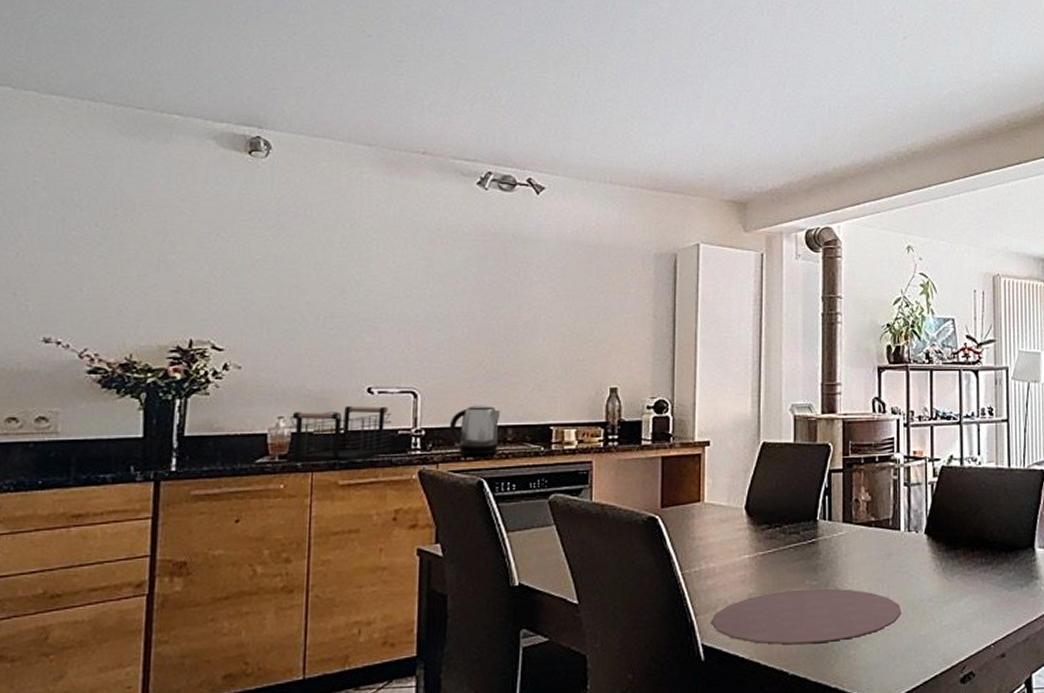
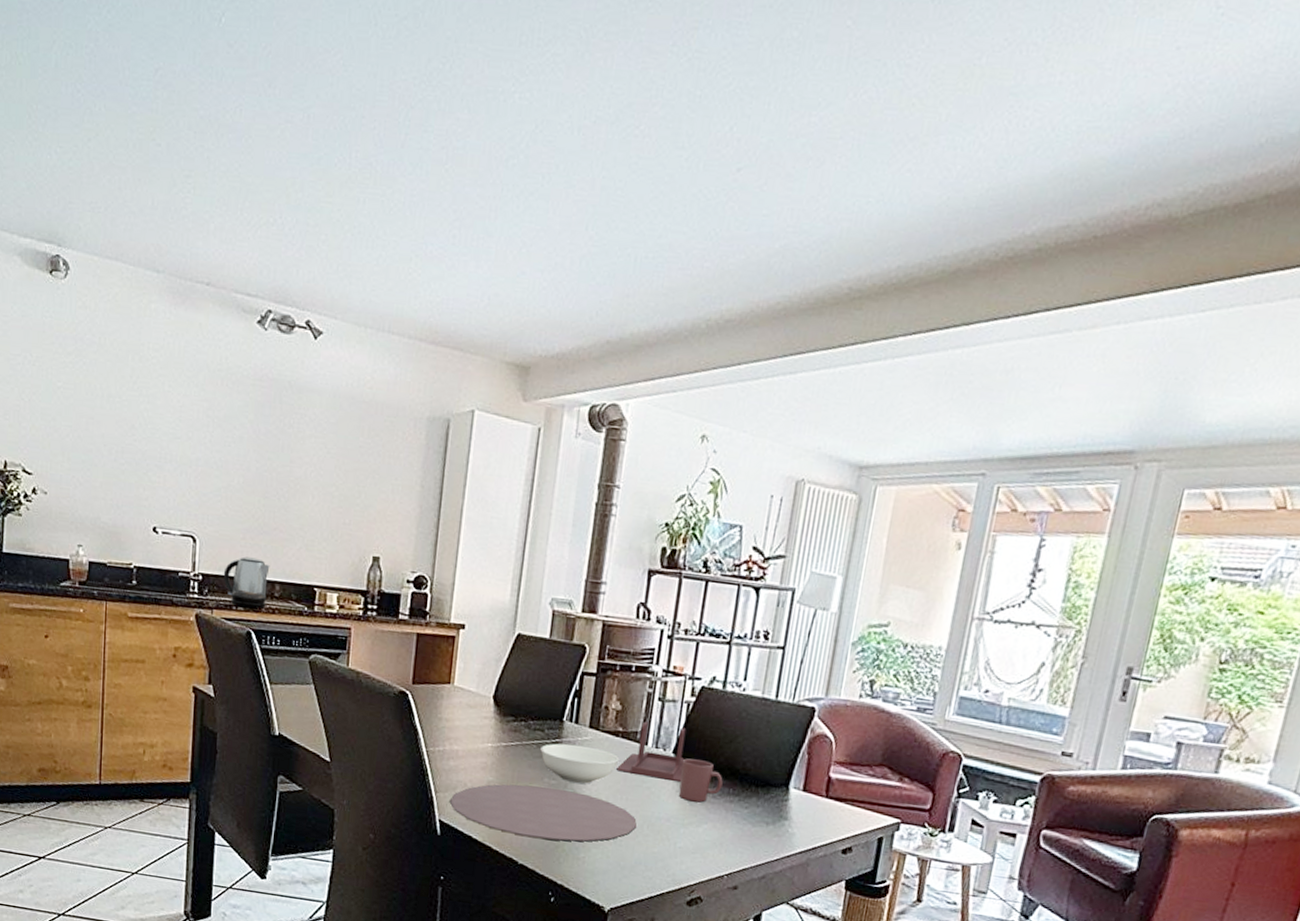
dish rack: present [287,405,392,462] -> none [85,542,174,596]
bowl: none [798,541,876,581] -> present [540,743,620,784]
napkin holder: none [874,507,937,562] -> present [617,721,687,783]
mug: none [934,536,975,578] -> present [678,758,723,803]

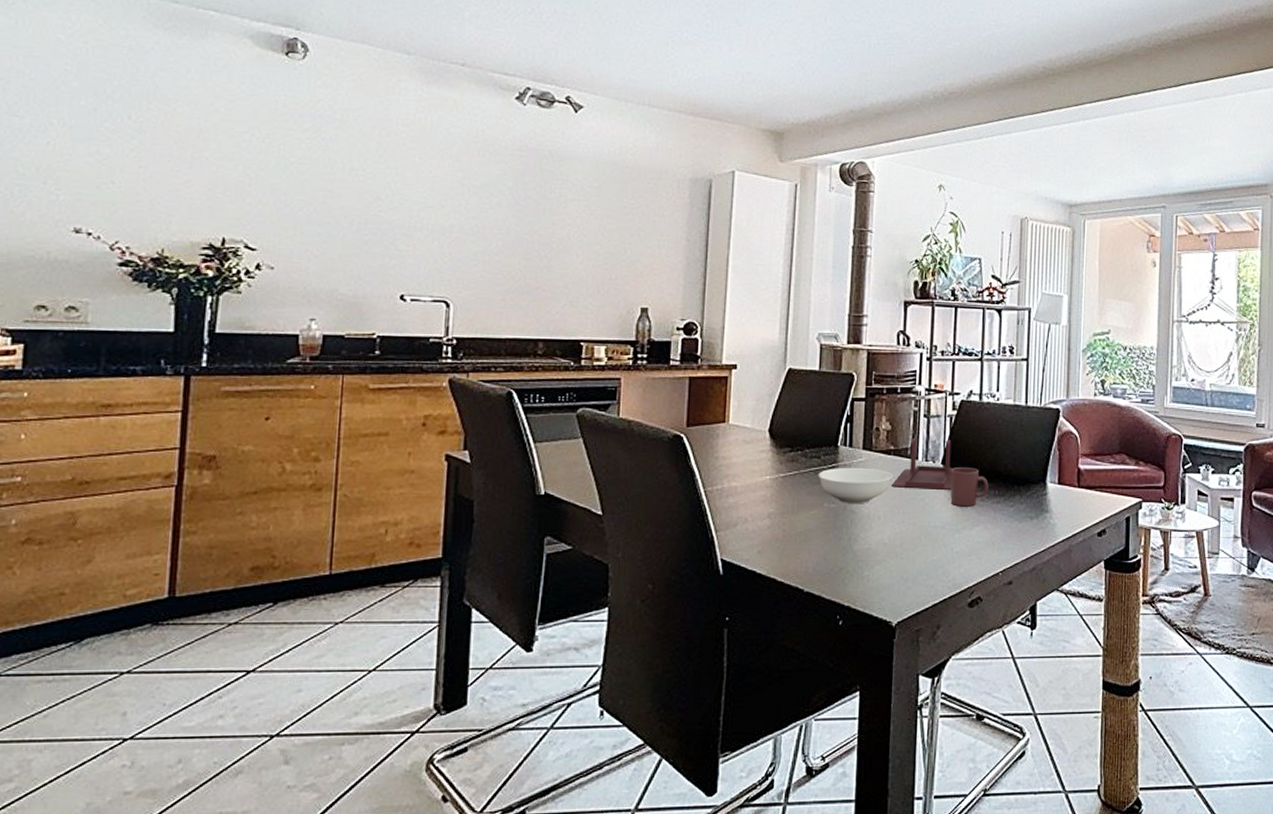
kettle: present [223,556,270,609] -> none [480,317,532,367]
placemat: present [450,784,637,842] -> none [732,511,915,564]

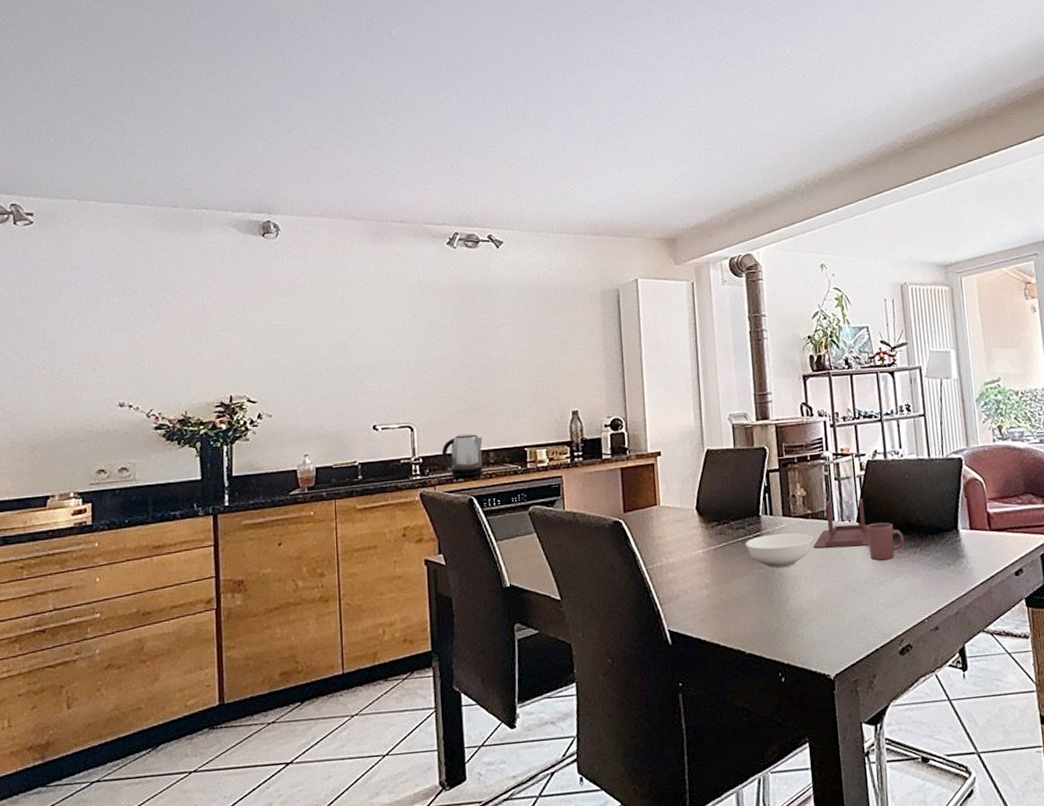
kettle: none [480,317,532,367] -> present [441,433,483,478]

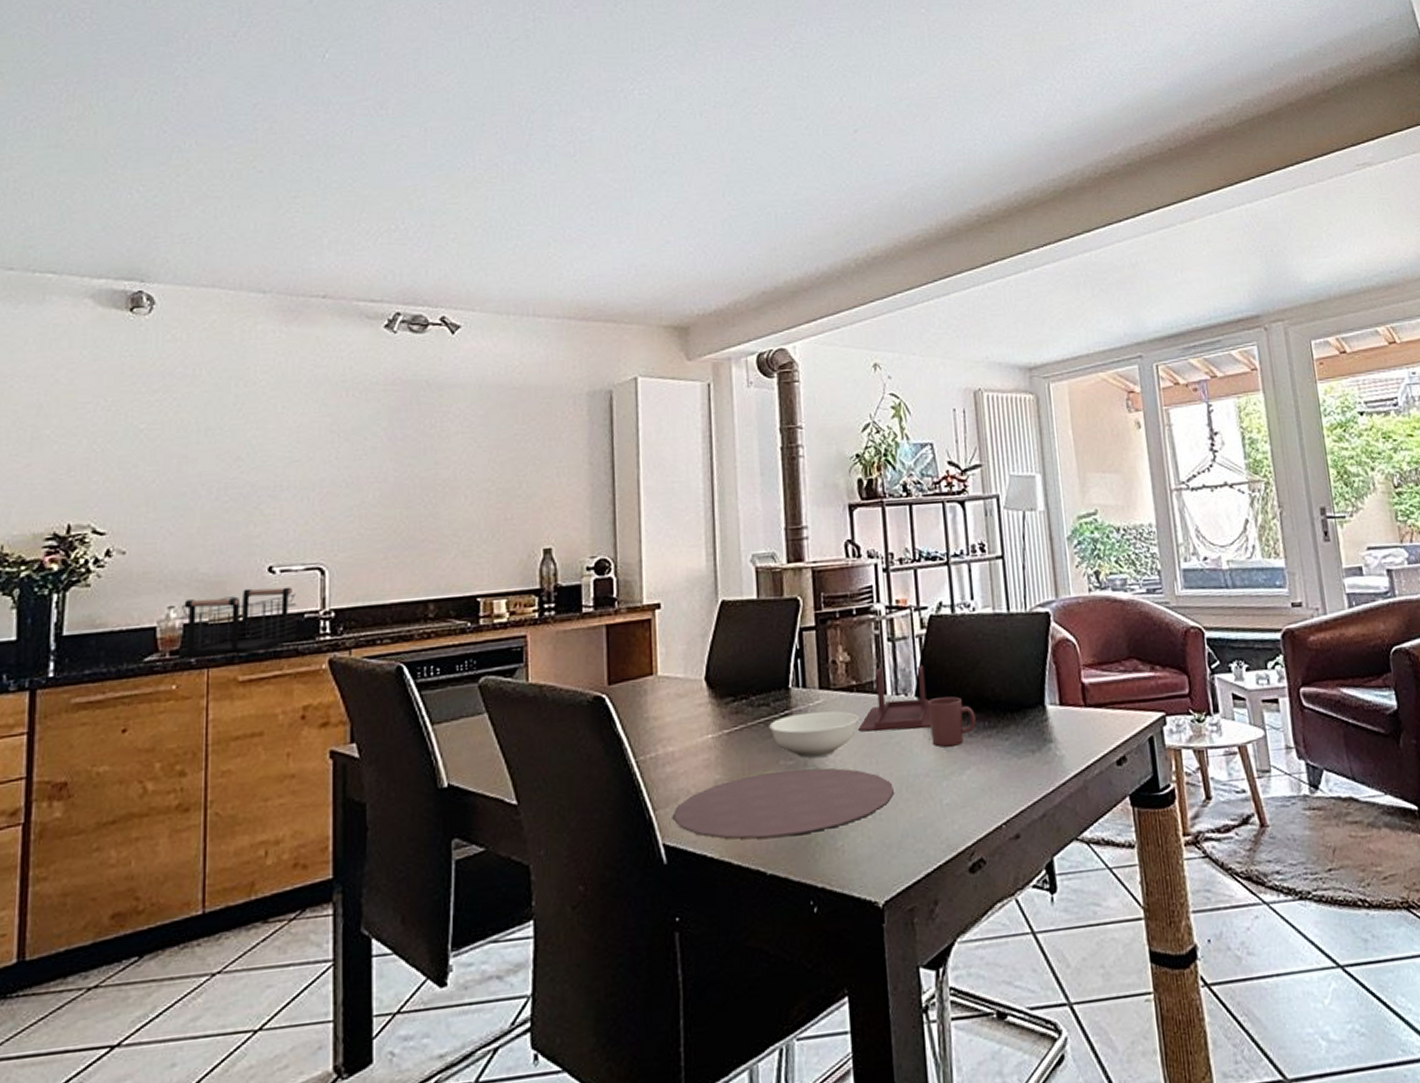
dish rack: none [313,440,395,492] -> present [179,587,297,657]
kettle: present [441,433,483,478] -> none [362,578,420,639]
placemat: none [675,575,841,628] -> present [674,768,894,840]

